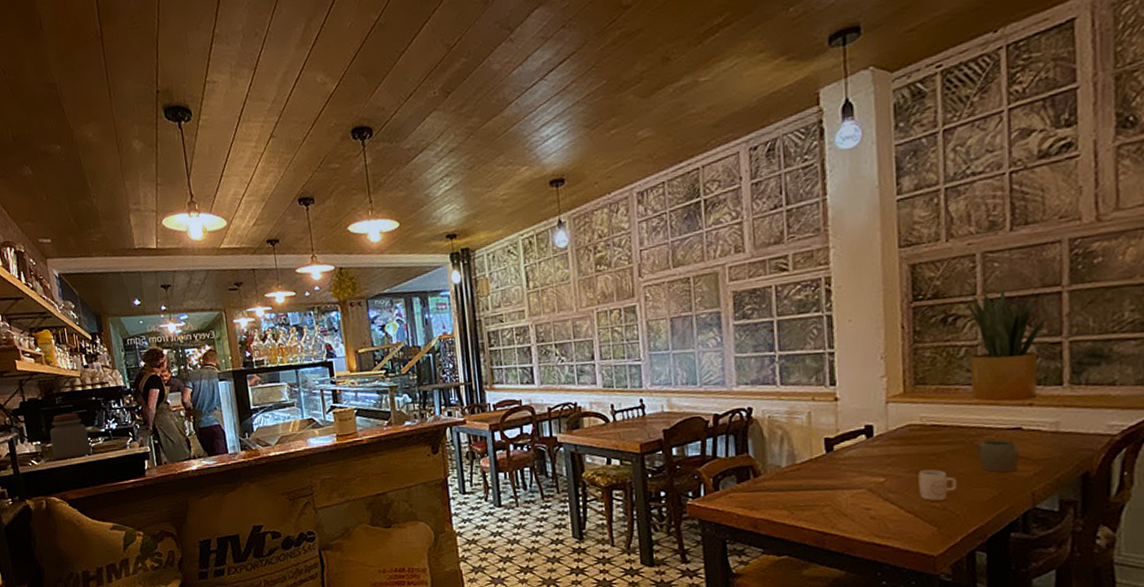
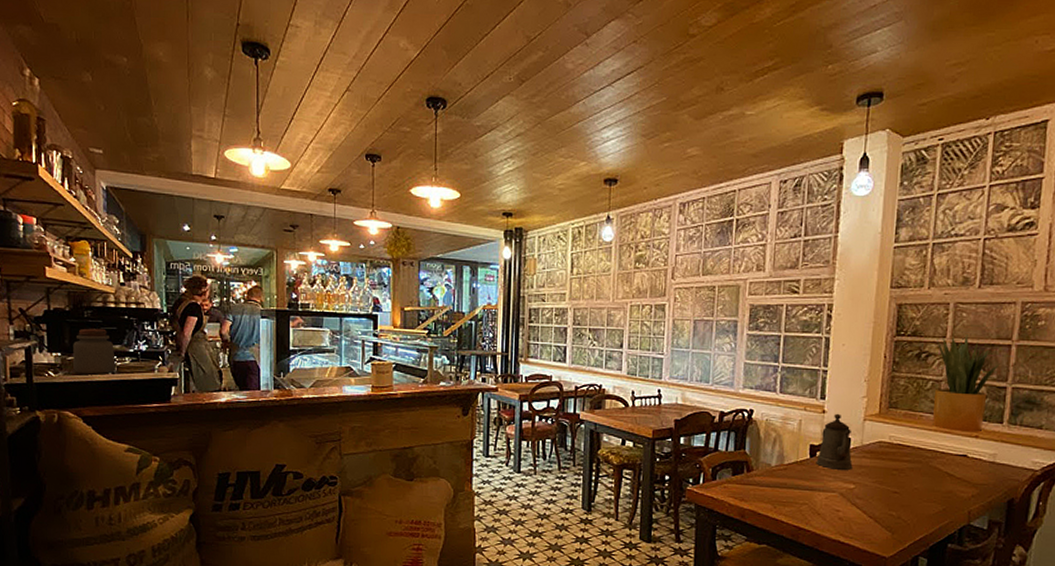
coffee pot: none [834,399,880,463] -> present [816,413,853,470]
mug: present [918,469,957,502] -> none [880,482,912,511]
mug: present [977,440,1019,473] -> none [930,463,963,492]

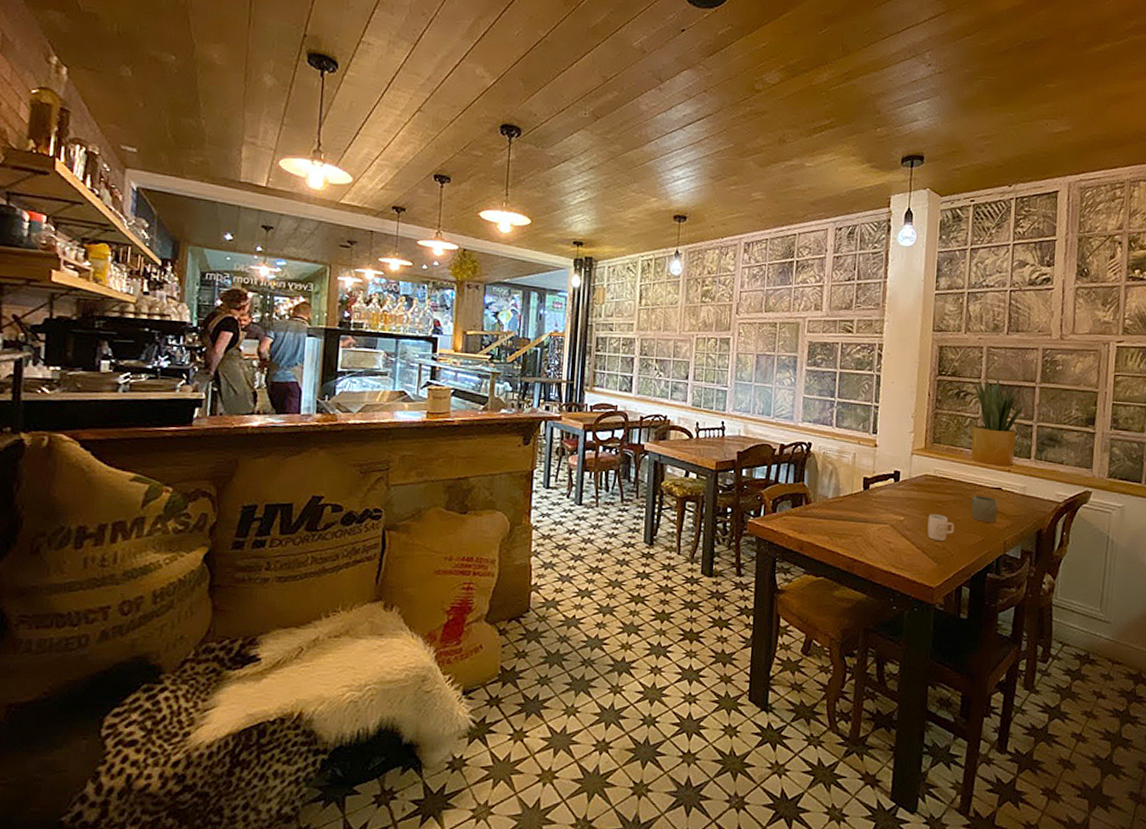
jar: present [73,328,116,375] -> none [74,340,129,393]
coffee pot: present [816,413,853,470] -> none [869,447,902,502]
mug: none [880,482,912,511] -> present [927,514,955,542]
mug: none [930,463,963,492] -> present [970,496,998,523]

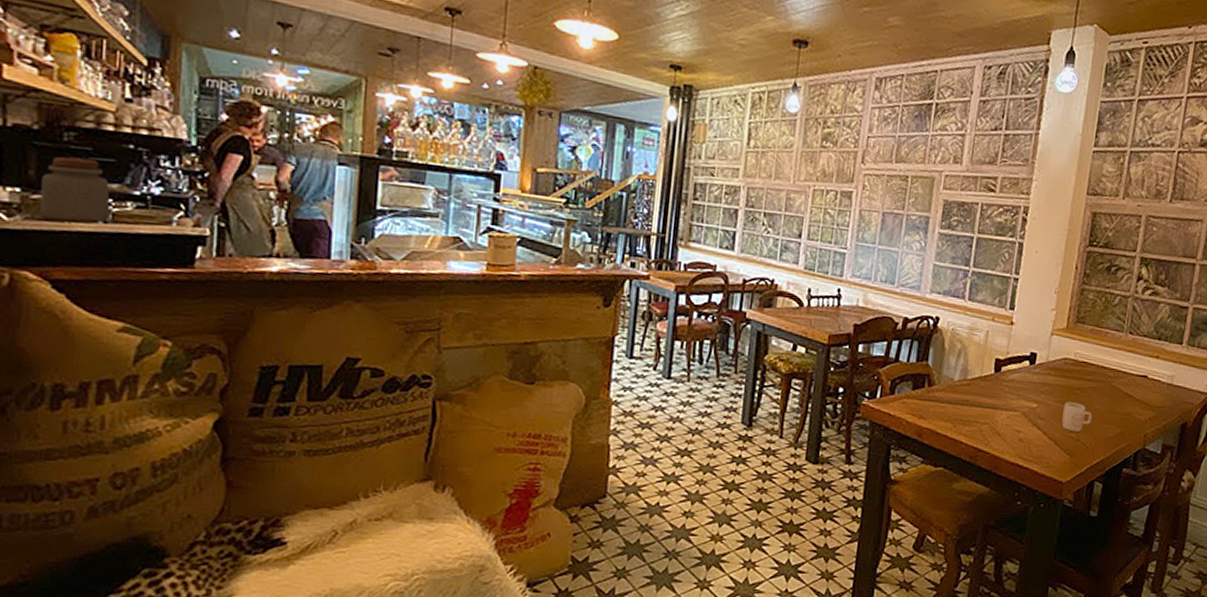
jar: none [74,340,129,393] -> present [40,156,111,223]
mug: present [970,496,998,523] -> none [1111,383,1142,414]
planter: present [971,376,1027,467] -> none [1117,250,1184,353]

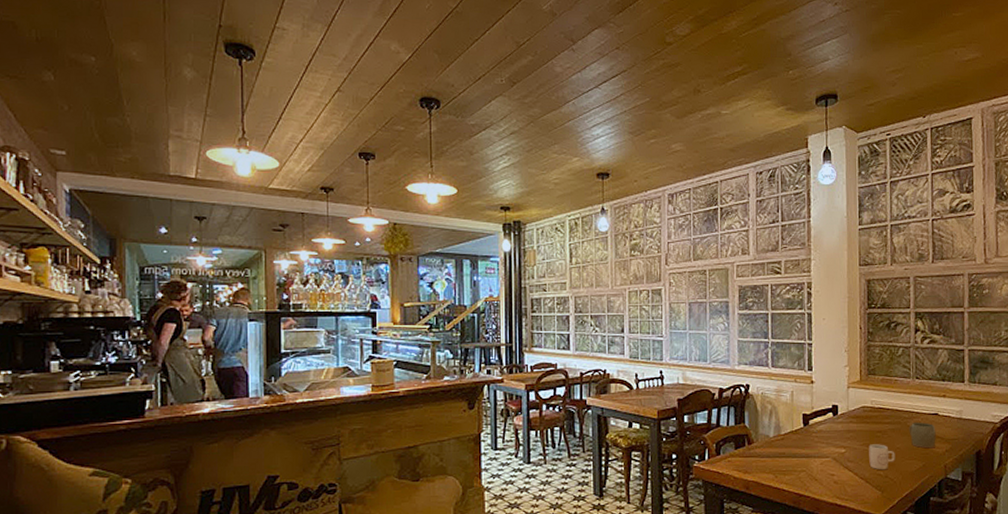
jar: present [40,156,111,223] -> none [27,341,79,393]
mug: none [1111,383,1142,414] -> present [909,422,936,449]

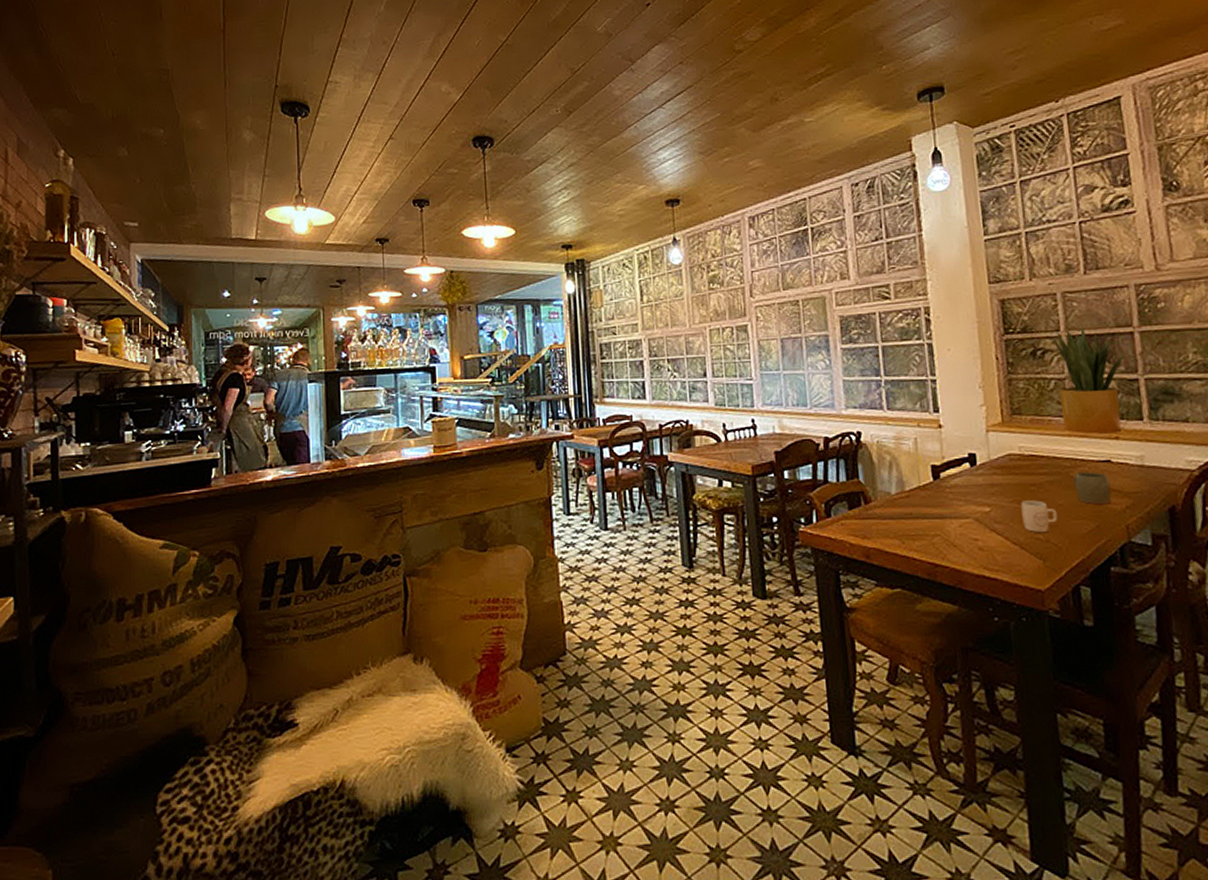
planter: none [902,304,957,393] -> present [1050,325,1126,435]

